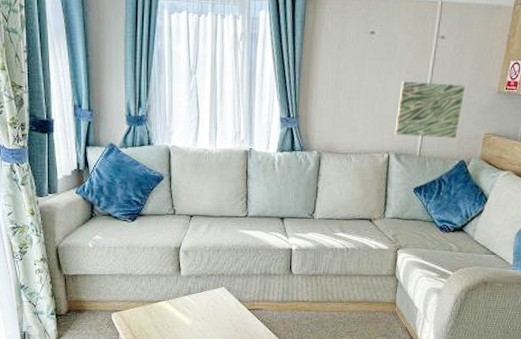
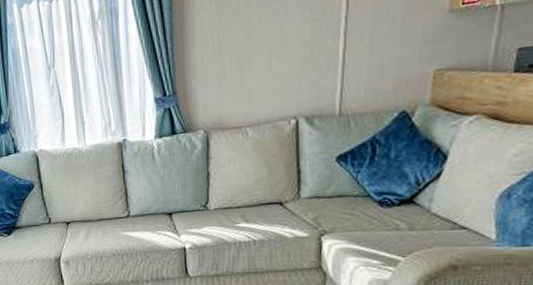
wall art: present [394,81,466,138] -> none [302,12,399,95]

